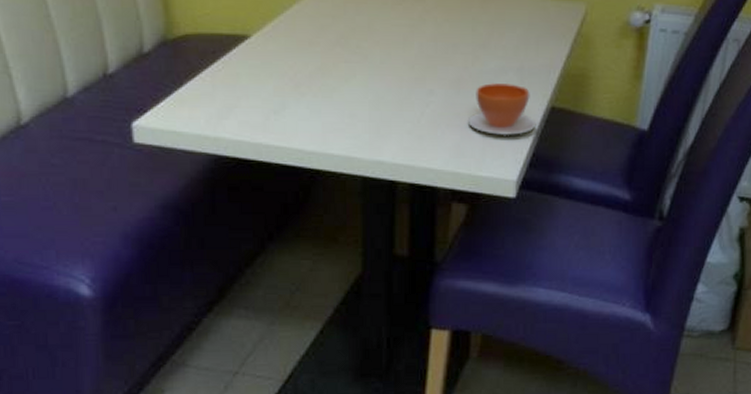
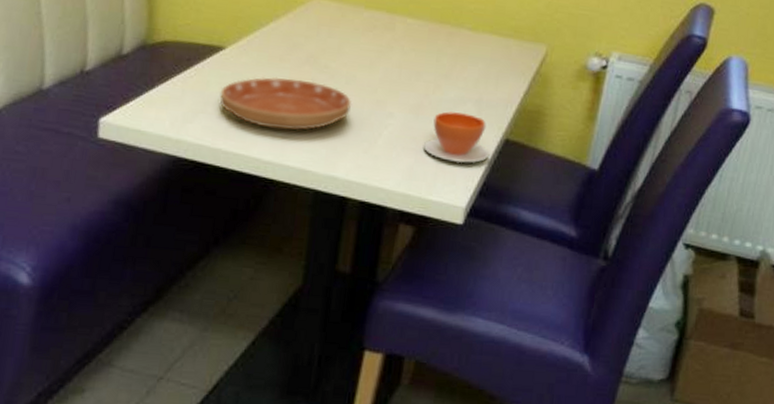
saucer: none [252,62,390,117] -> present [220,77,352,130]

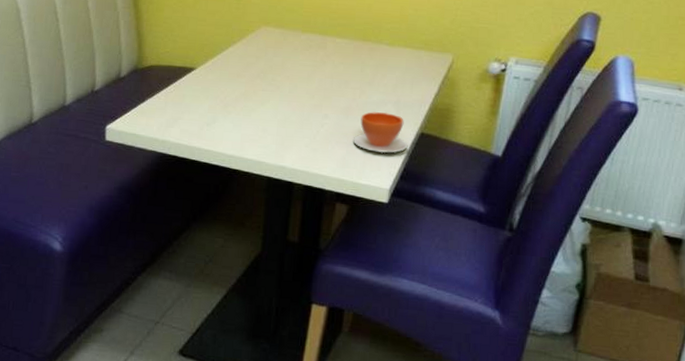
saucer: present [220,77,352,130] -> none [193,89,295,131]

